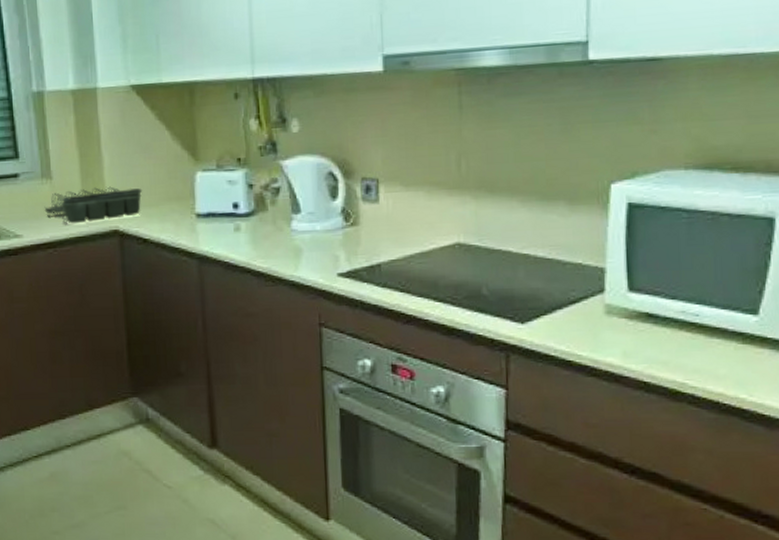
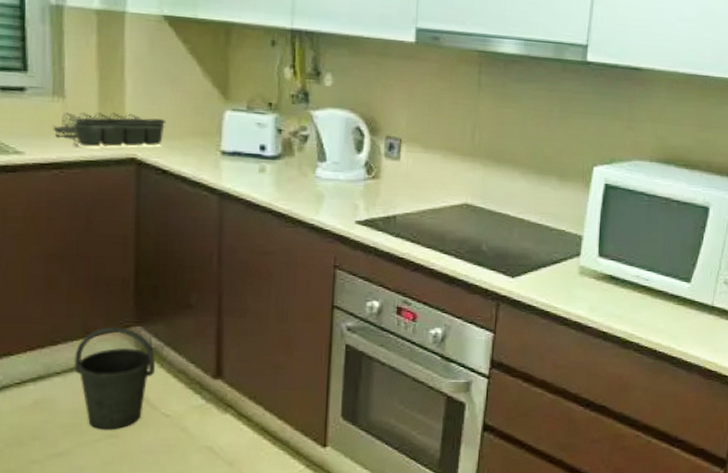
bucket: none [81,399,155,502] -> present [74,327,156,430]

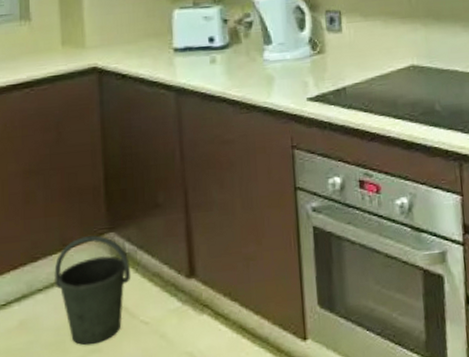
dish rack: present [53,112,167,147] -> none [22,25,122,64]

